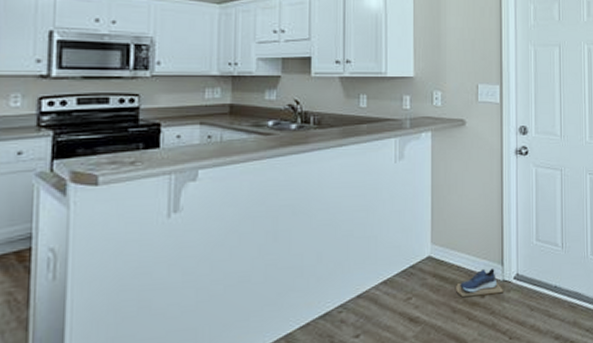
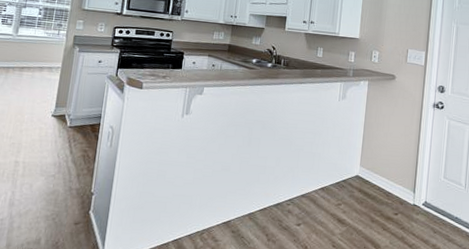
shoe: present [456,268,504,298] -> none [375,192,414,215]

